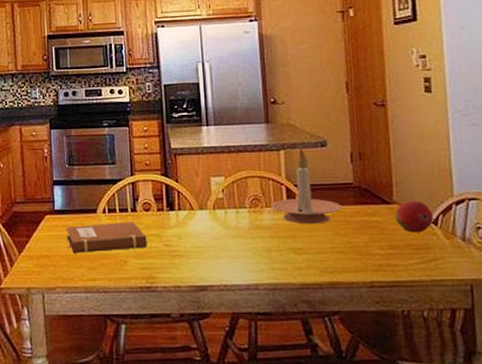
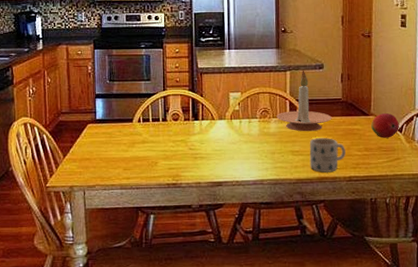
notebook: present [66,222,147,253] -> none [106,130,175,156]
mug: none [315,232,364,276] -> present [309,138,346,173]

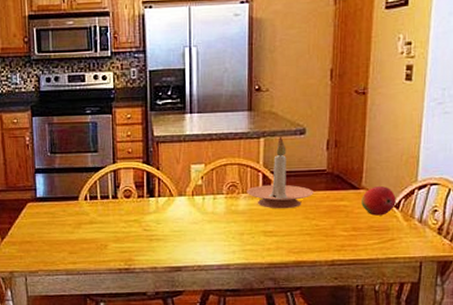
mug: present [309,138,346,173] -> none [285,216,329,256]

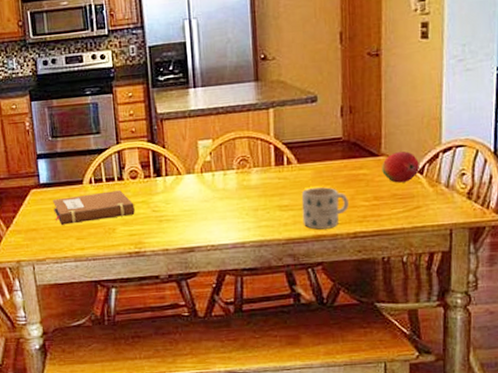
notebook: none [48,208,127,239] -> present [53,190,135,225]
candle holder: present [247,136,313,209] -> none [258,105,330,182]
mug: none [285,216,329,256] -> present [301,187,349,230]

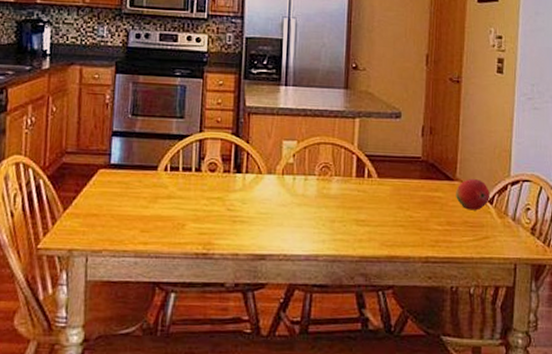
notebook: present [53,190,135,225] -> none [121,182,209,214]
mug: present [301,187,349,230] -> none [377,205,423,250]

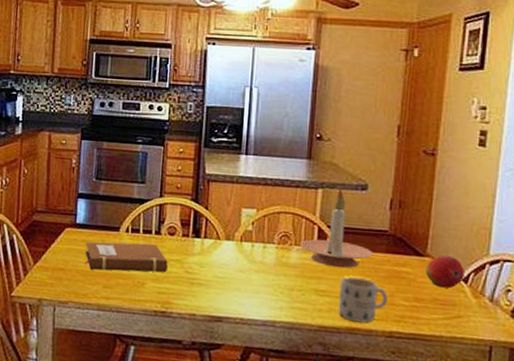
notebook: none [121,182,209,214] -> present [85,242,168,273]
candle holder: none [340,118,408,197] -> present [300,189,373,269]
mug: none [377,205,423,250] -> present [338,277,388,323]

